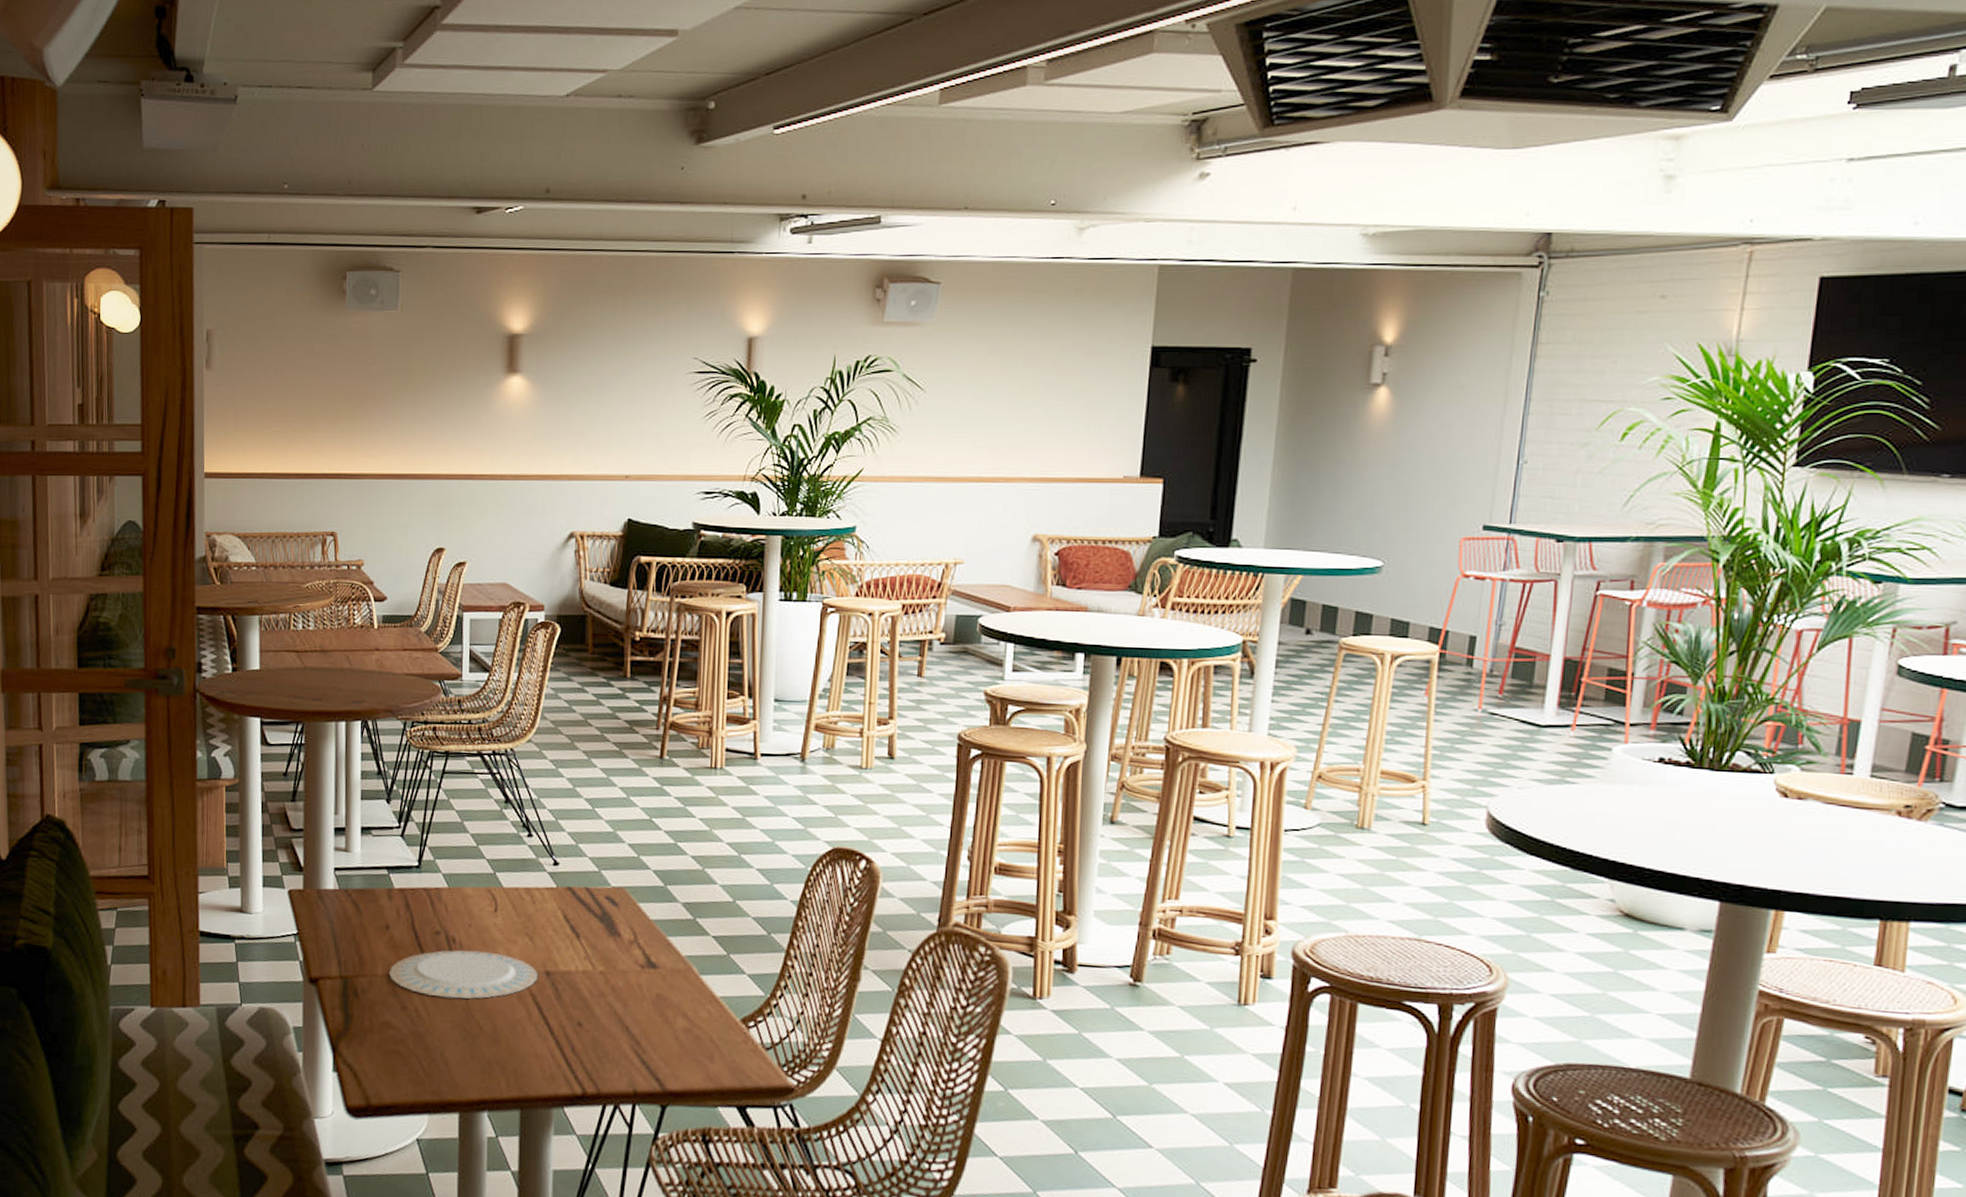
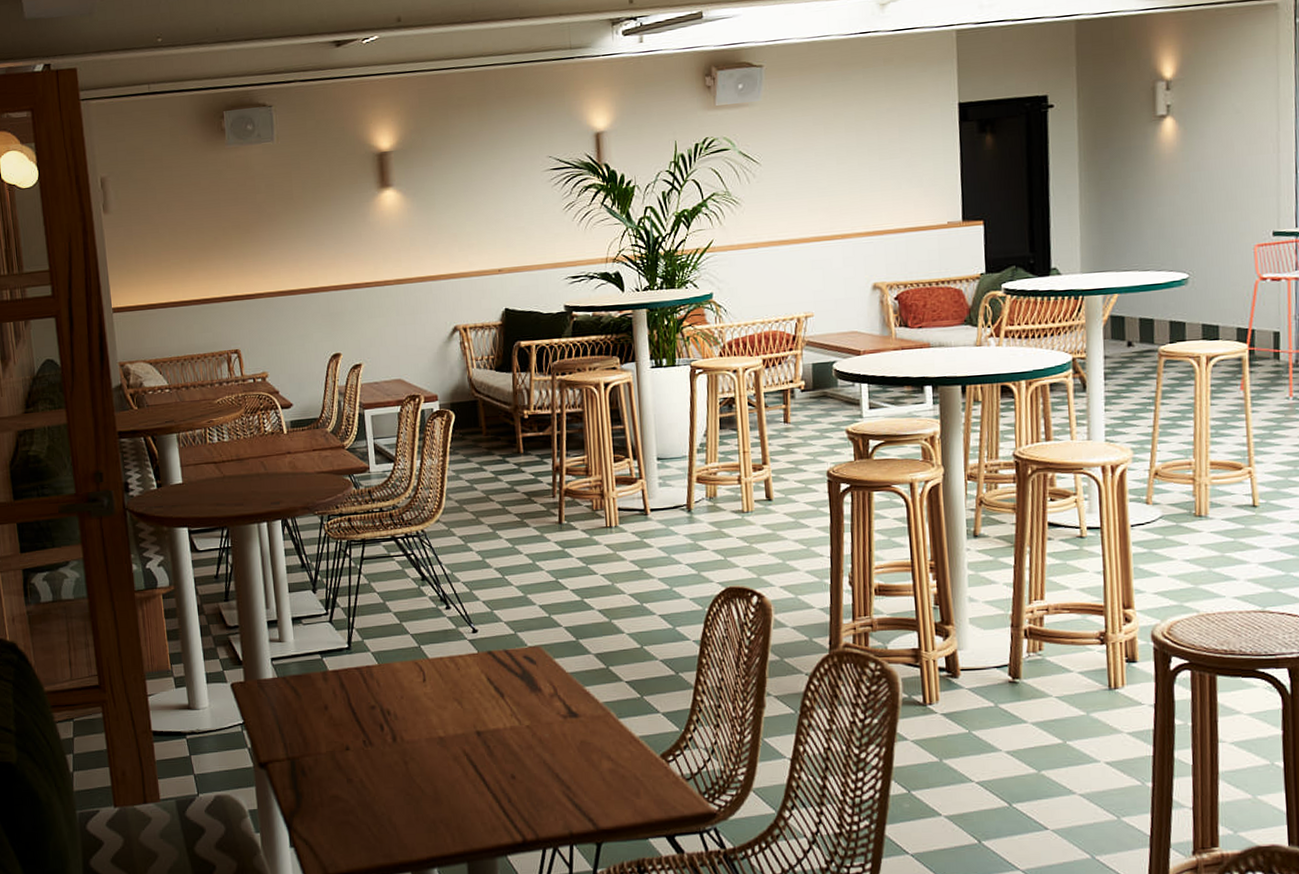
plate: present [388,950,538,999] -> none [332,719,470,767]

